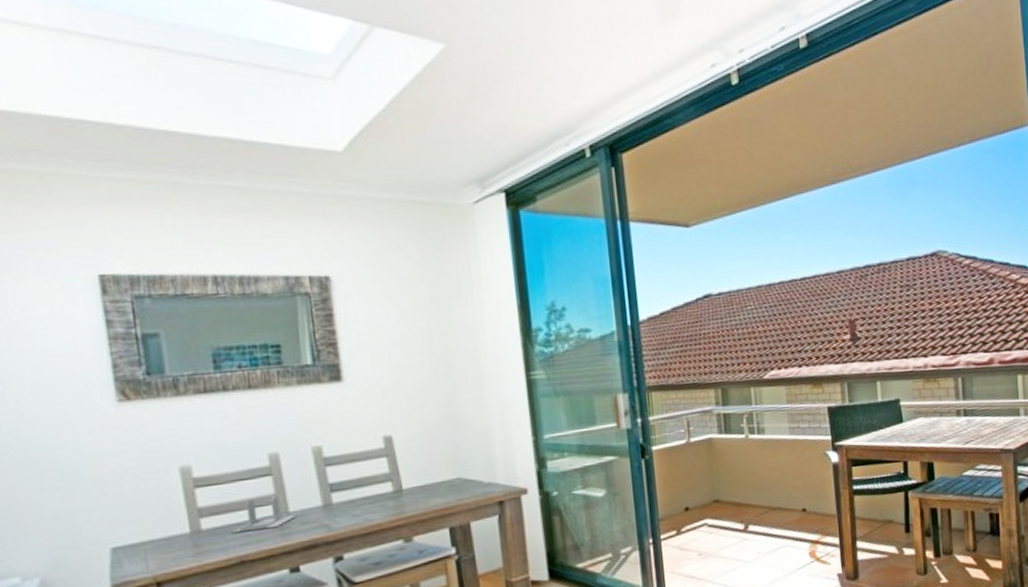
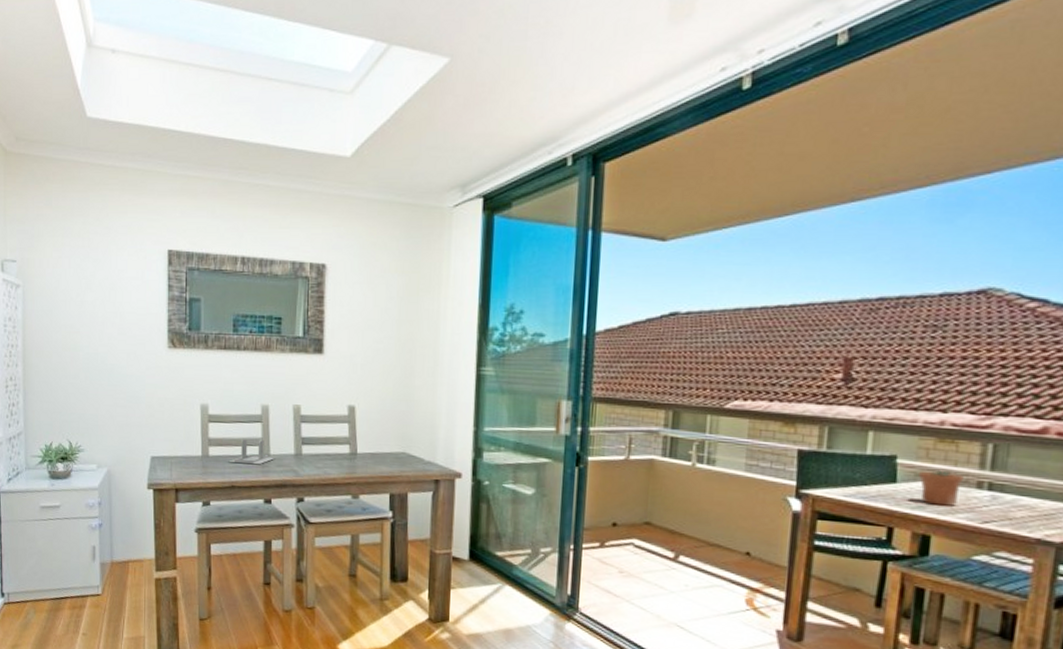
planter: none [917,406,947,436] -> present [919,470,964,506]

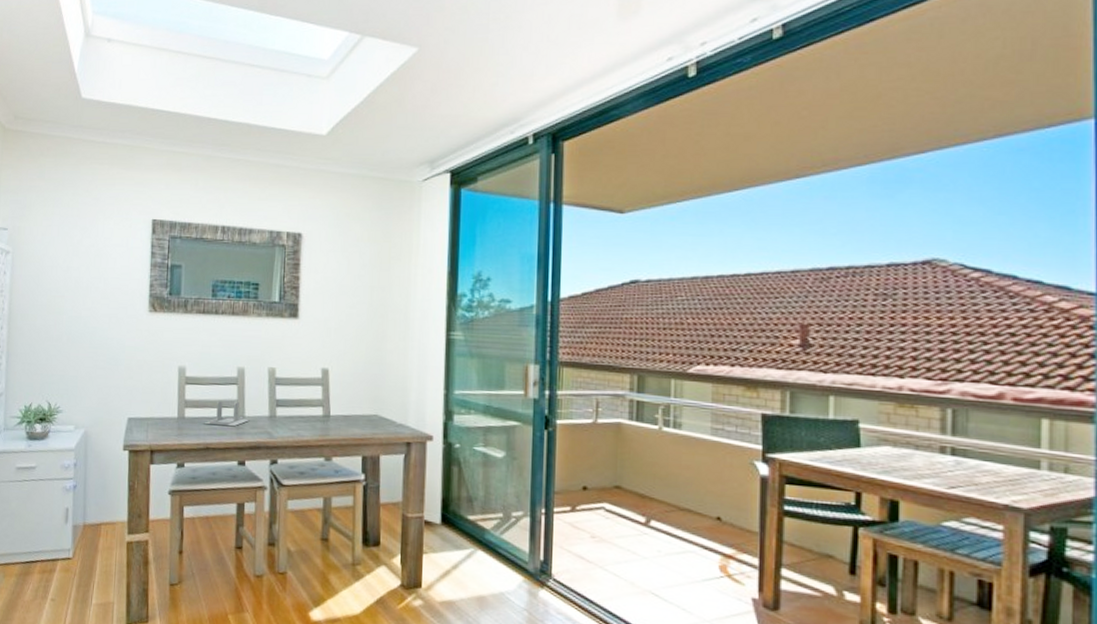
planter: present [919,470,964,506] -> none [882,435,926,471]

